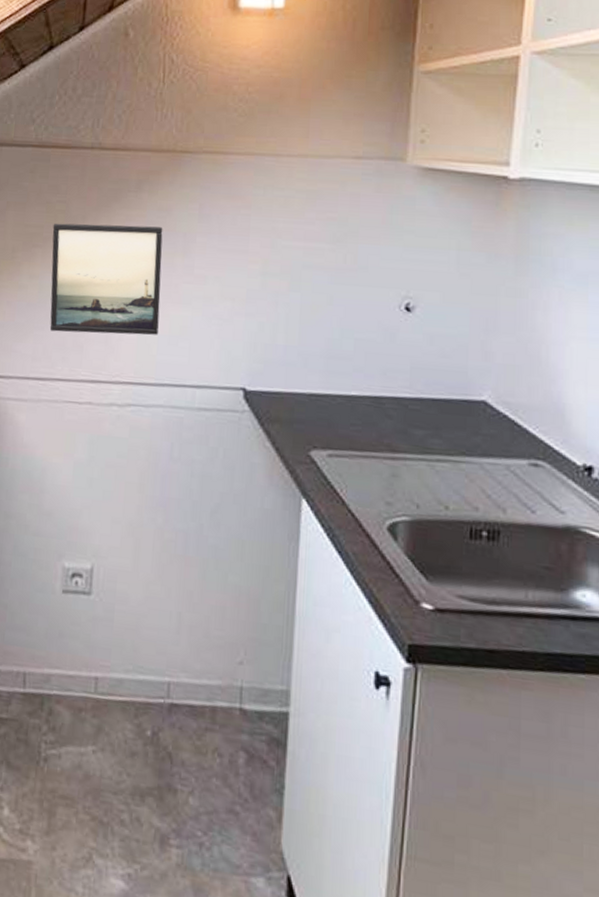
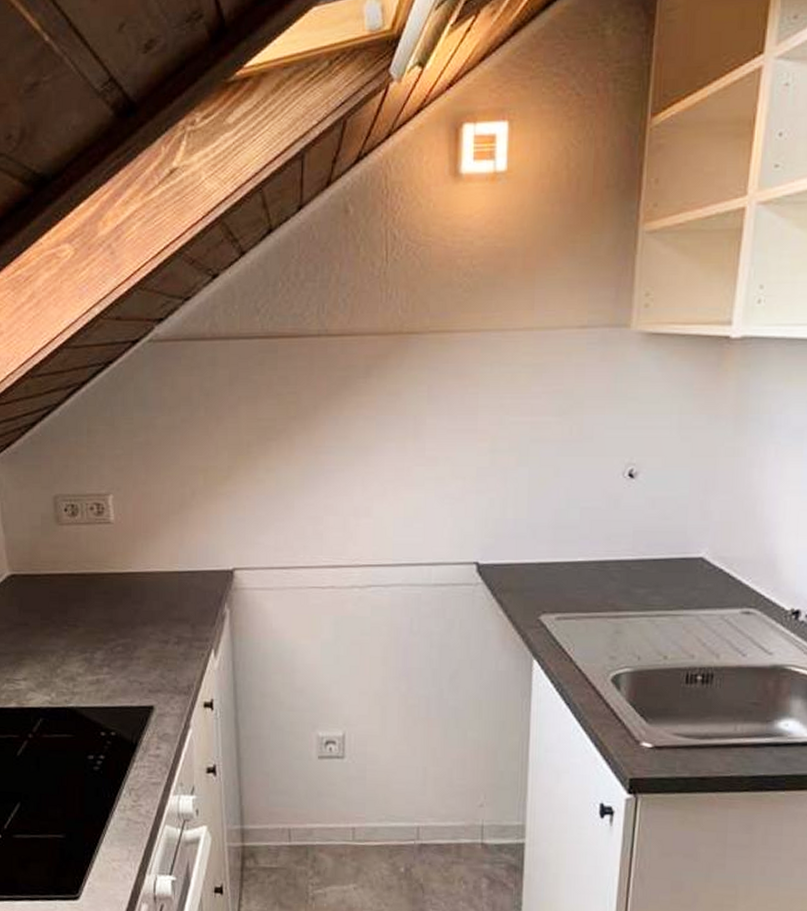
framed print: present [49,223,163,335] -> none [285,412,394,522]

